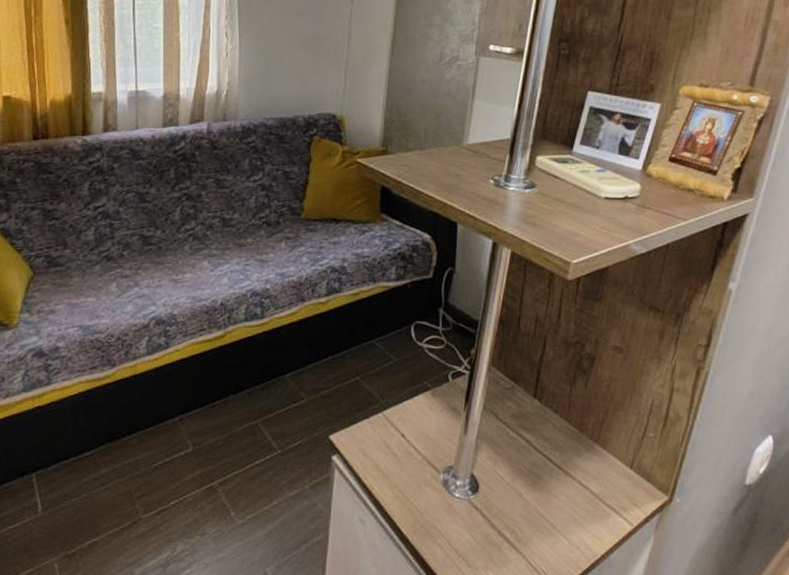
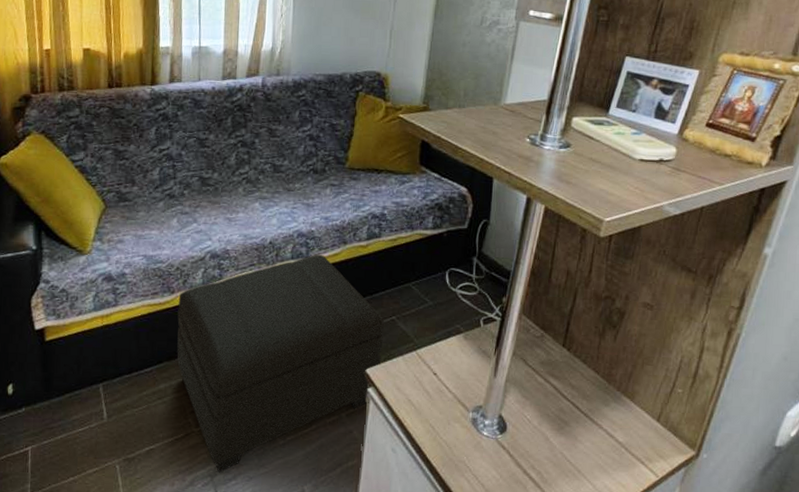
footstool: none [120,314,347,562] -> present [177,254,384,473]

